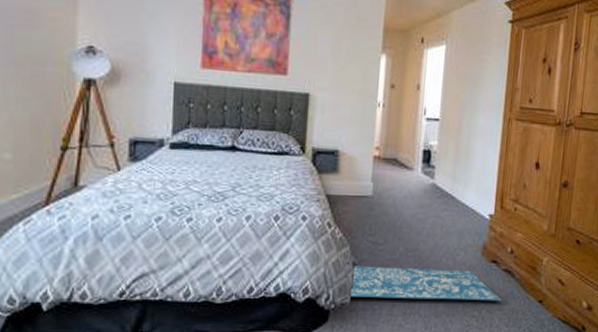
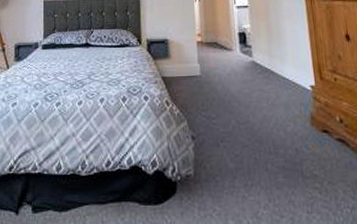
rug: present [348,266,502,301] -> none [191,139,342,172]

